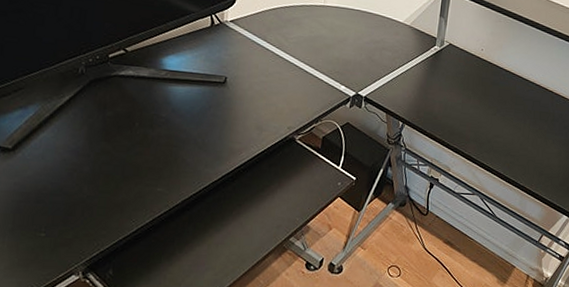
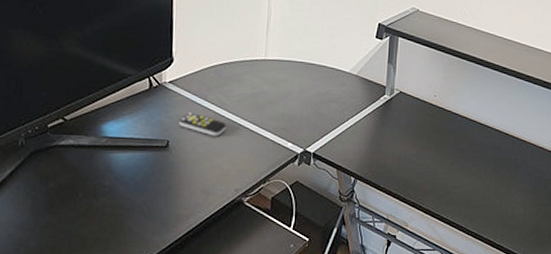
remote control: none [237,51,284,76] -> present [179,112,227,137]

